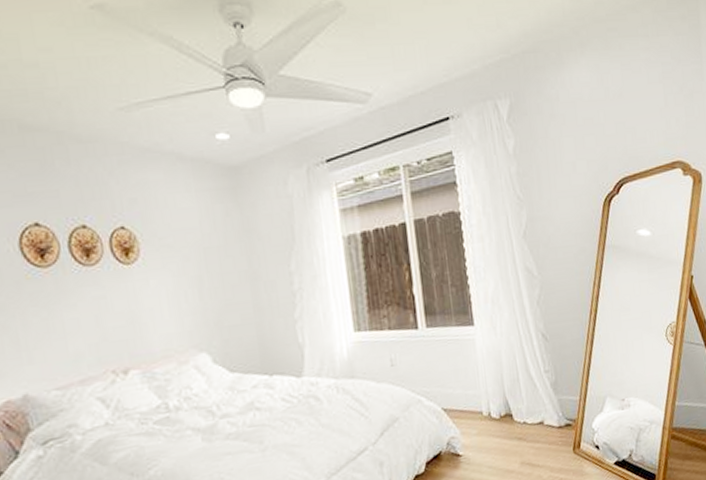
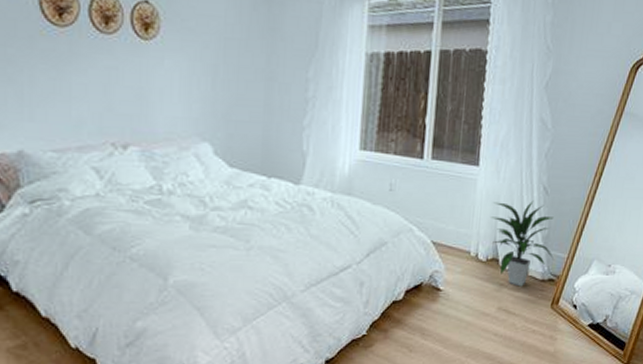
indoor plant: none [495,349,566,438] -> present [491,200,554,287]

